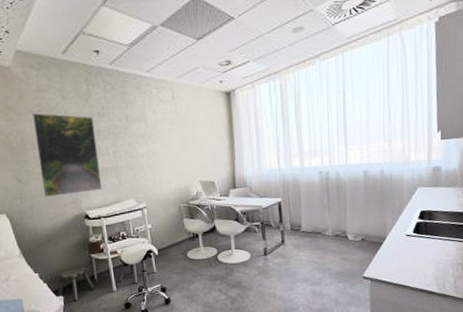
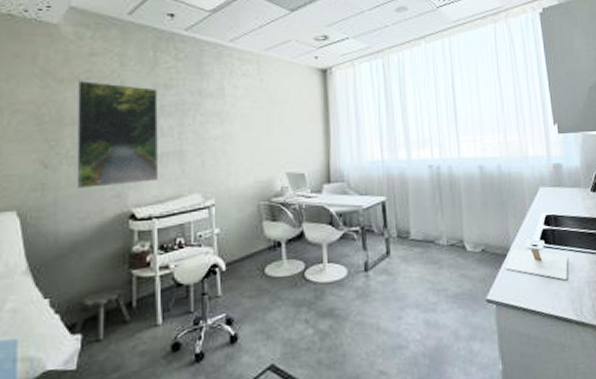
diving board: none [380,230,437,263] -> present [504,239,568,281]

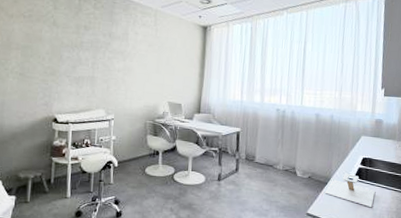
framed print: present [76,81,159,190] -> none [18,17,80,97]

